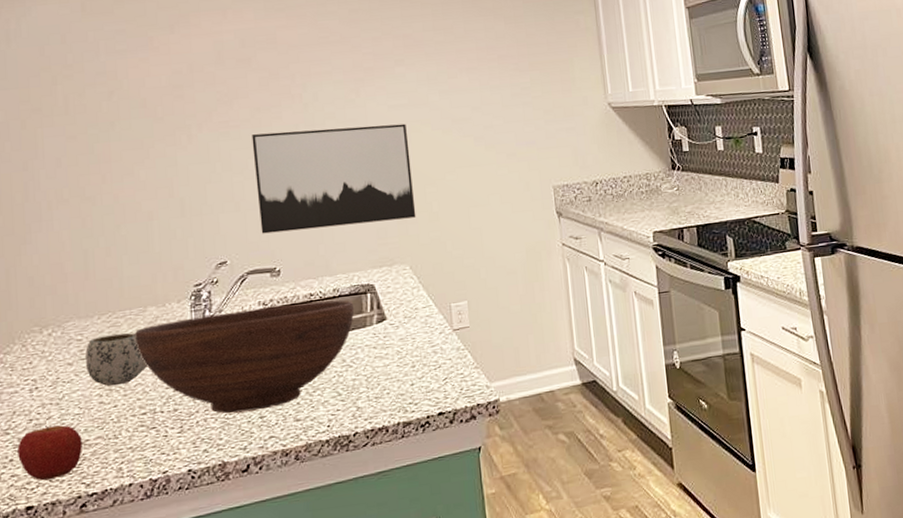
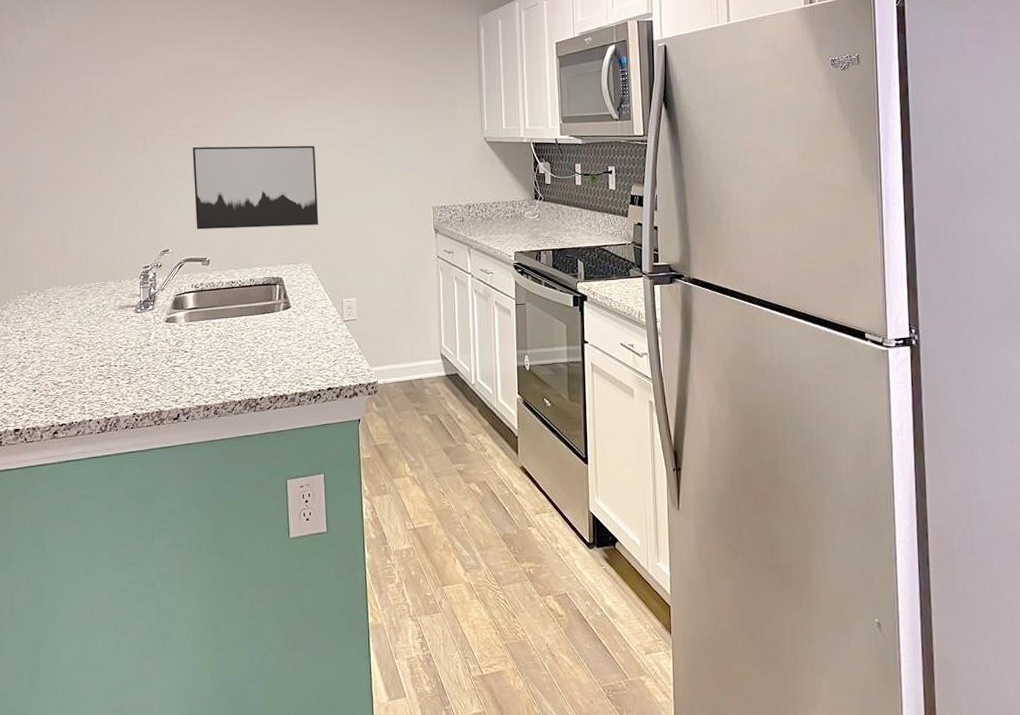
apple: present [17,425,82,481] -> none [9,368,56,410]
mug: present [85,332,148,386] -> none [61,300,107,342]
fruit bowl: present [134,300,355,414] -> none [97,288,266,372]

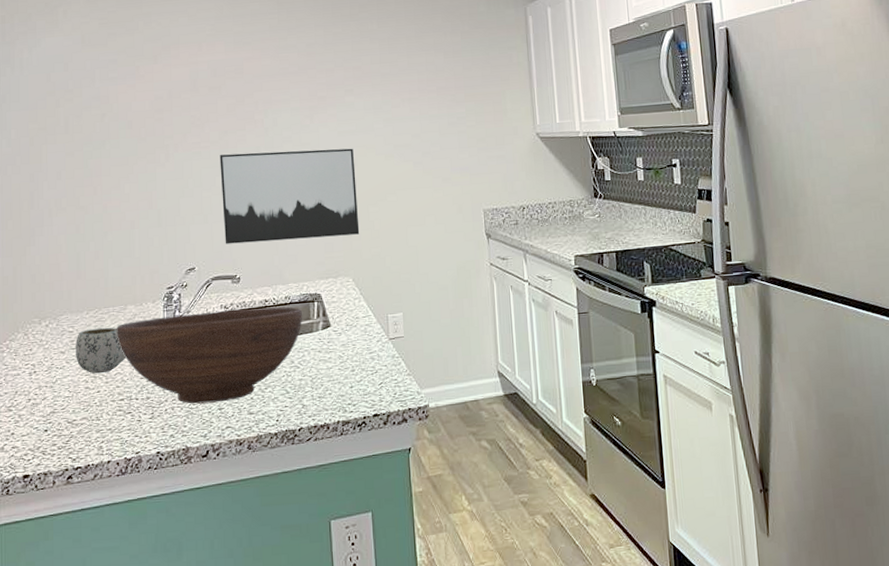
mug: none [61,300,107,342] -> present [76,327,127,374]
fruit bowl: none [97,288,266,372] -> present [116,307,303,404]

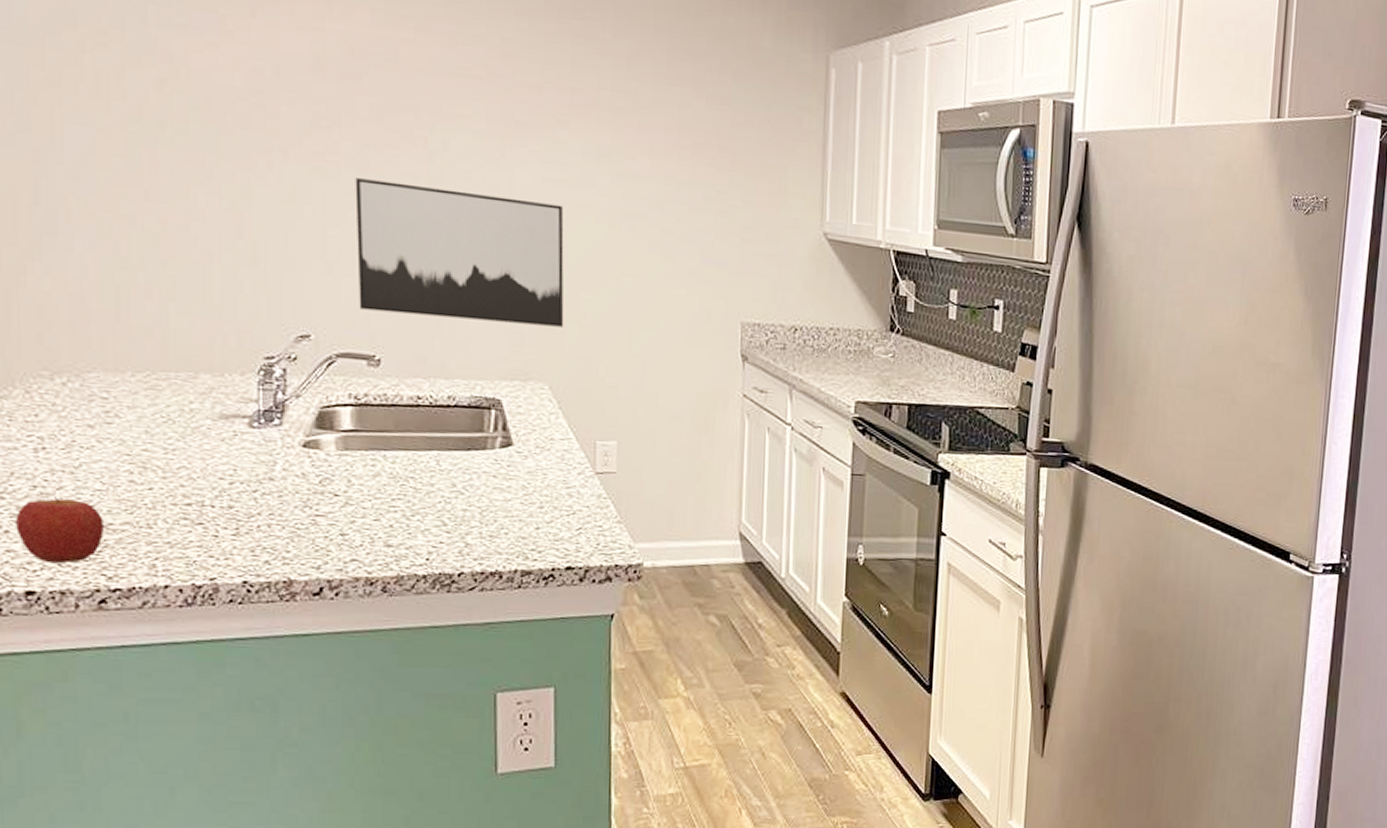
apple: none [18,405,70,453] -> present [16,497,104,564]
mug: present [76,327,127,374] -> none [113,398,197,464]
fruit bowl: present [116,307,303,404] -> none [180,397,473,526]

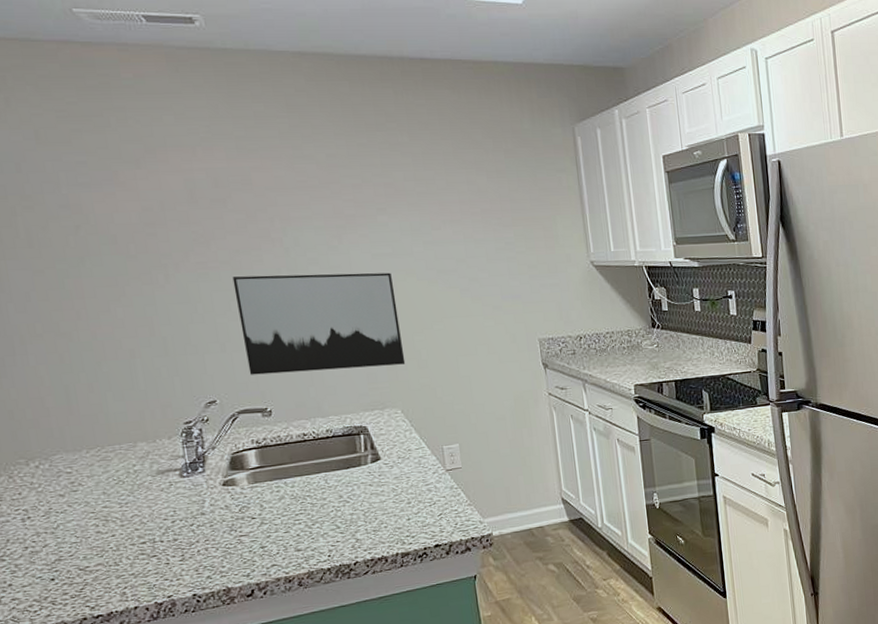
apple: present [16,497,104,564] -> none [15,553,83,604]

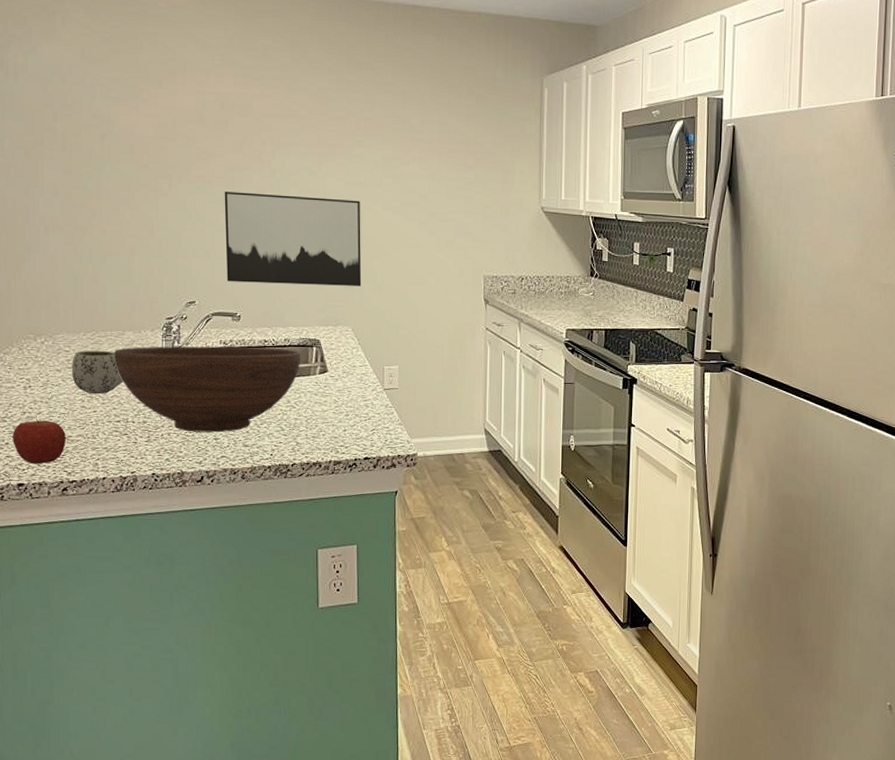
apple: none [15,553,83,604] -> present [13,419,66,464]
mug: none [76,466,144,517] -> present [72,350,124,395]
fruit bowl: none [126,440,349,544] -> present [113,346,301,433]

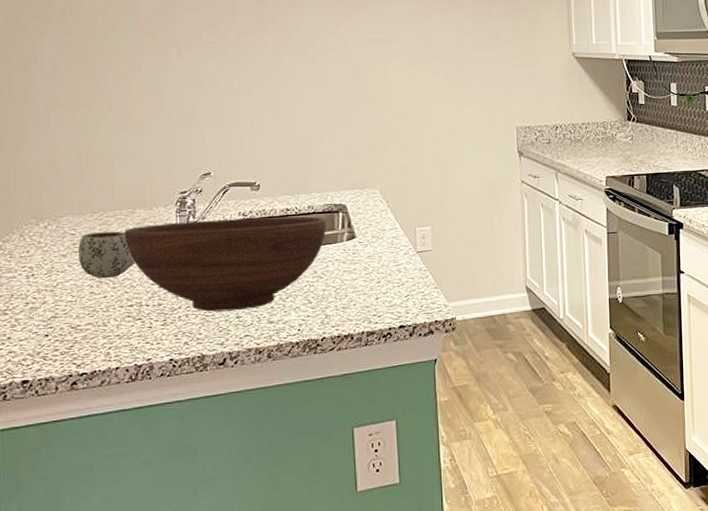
apple: present [13,419,66,464] -> none [15,309,74,359]
wall art: present [224,192,362,286] -> none [237,56,388,150]

